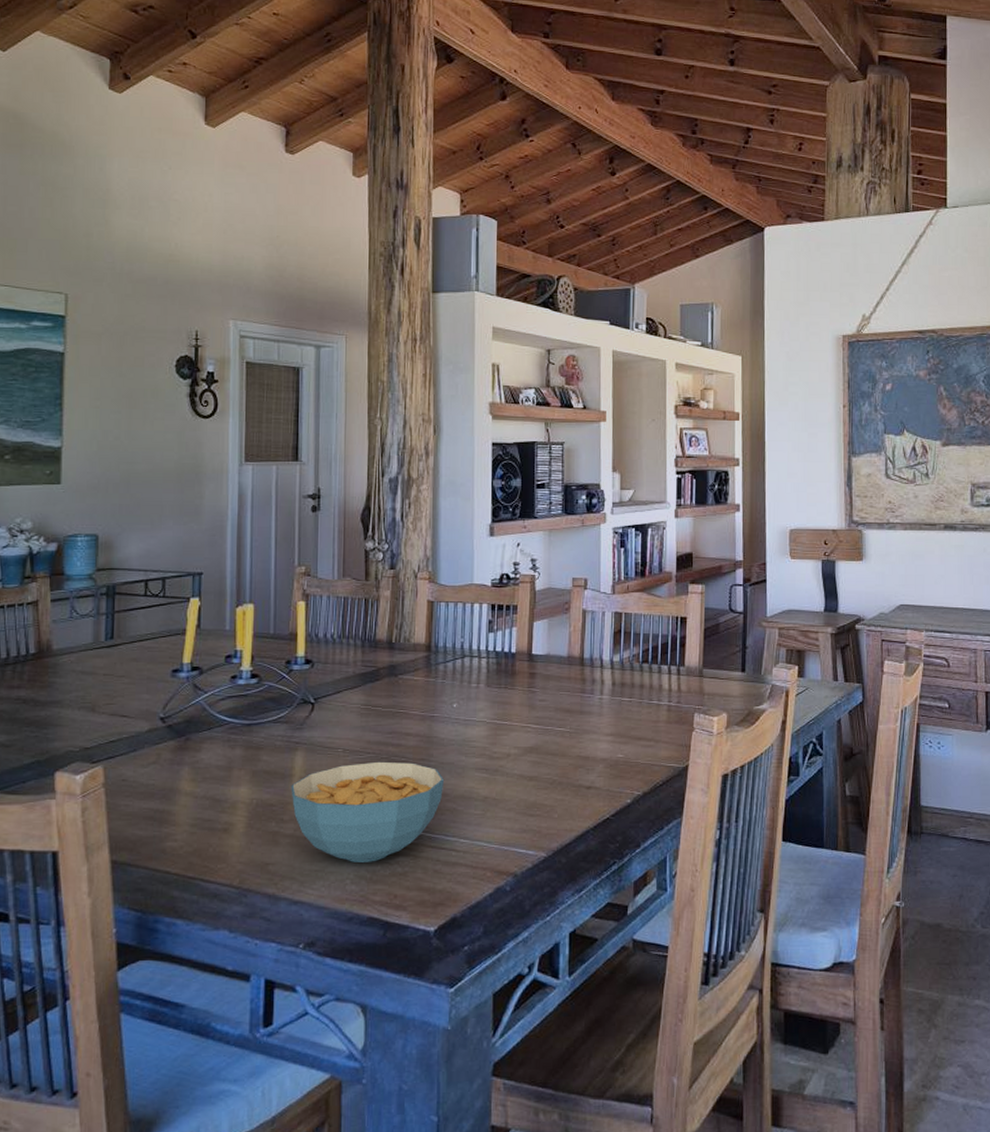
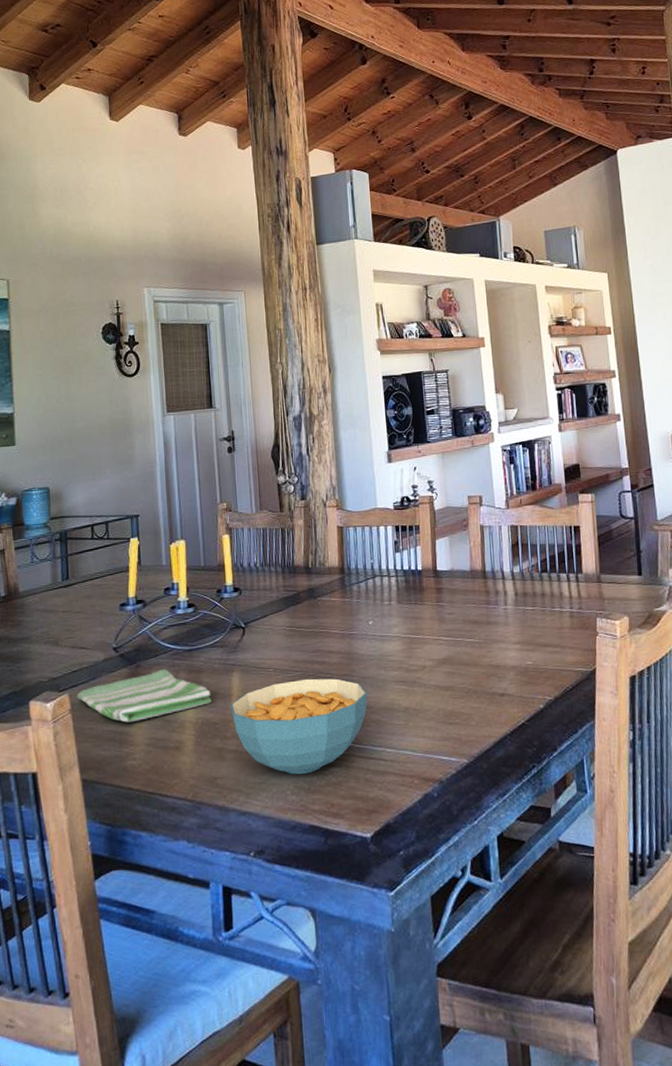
dish towel: none [113,743,270,800] -> present [77,669,212,723]

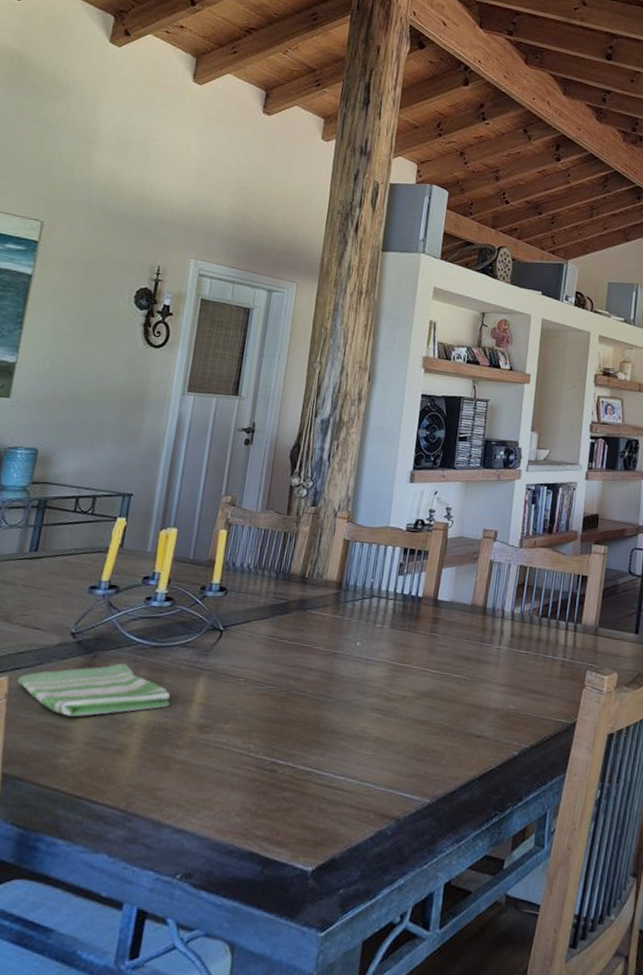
cereal bowl: present [231,678,368,774] -> none [188,693,340,795]

